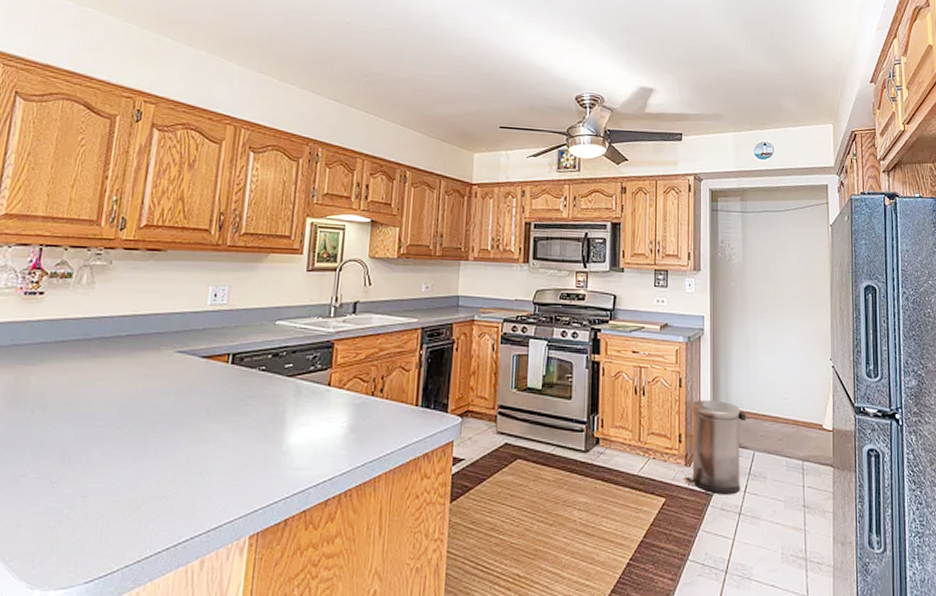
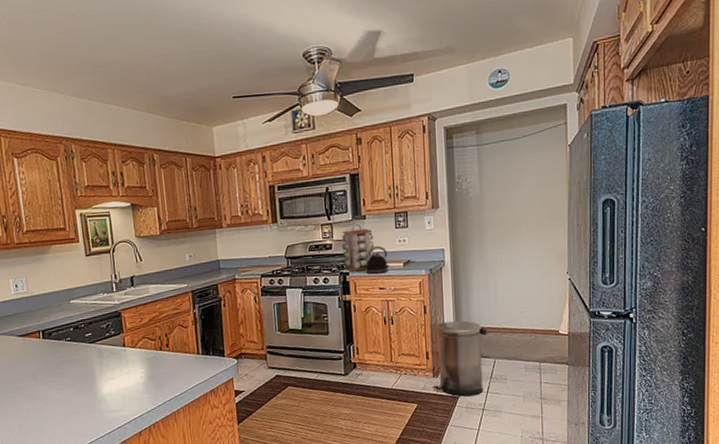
spice rack: none [595,276,631,329] -> present [341,224,375,272]
kettle: none [618,304,644,334] -> present [364,246,389,274]

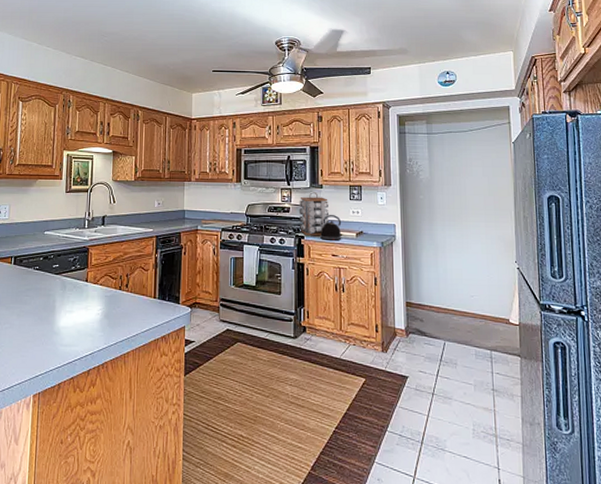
pedal bin: present [432,321,487,397] -> none [381,296,437,378]

